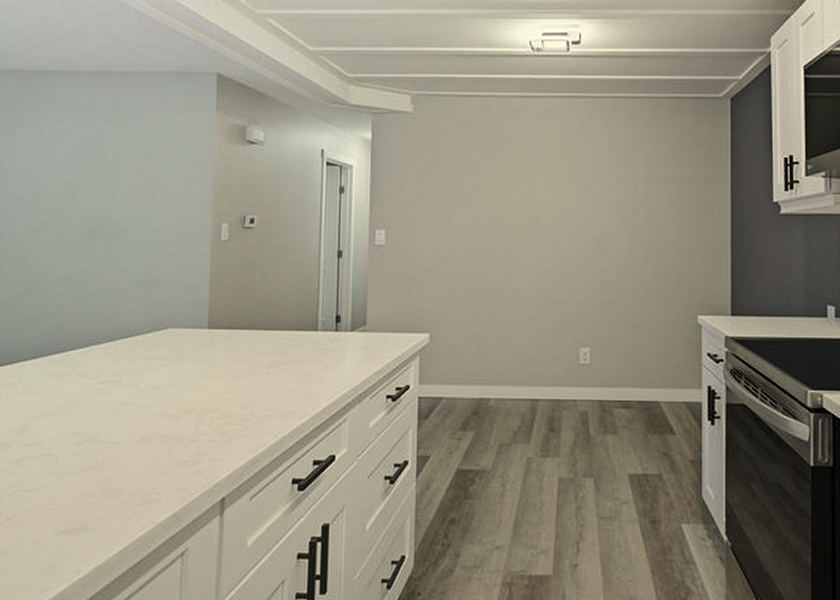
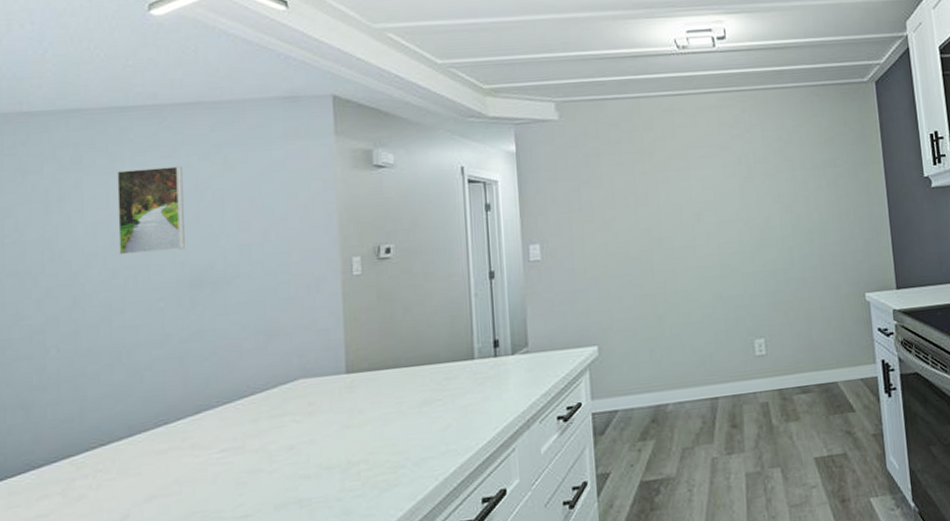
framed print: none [37,127,91,201] -> present [117,166,185,255]

